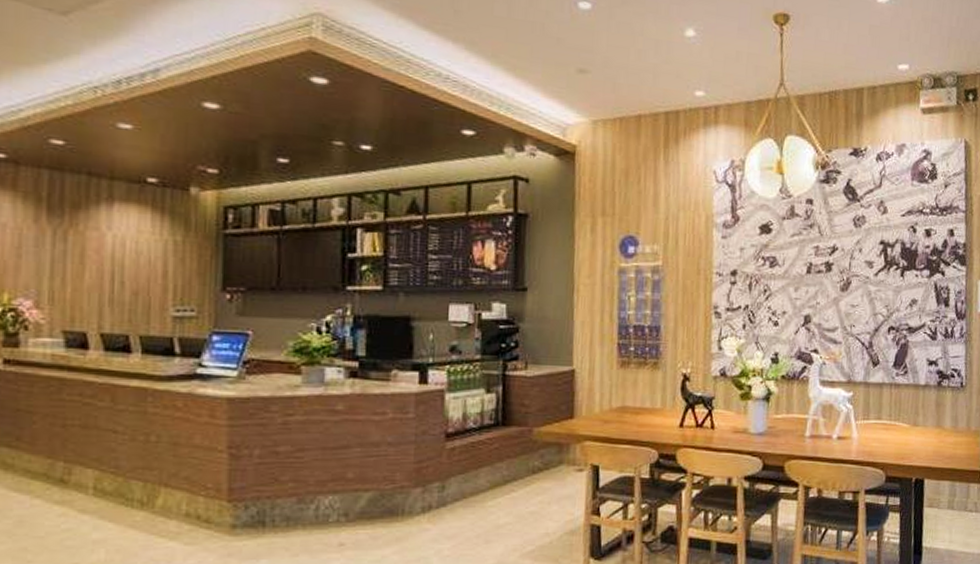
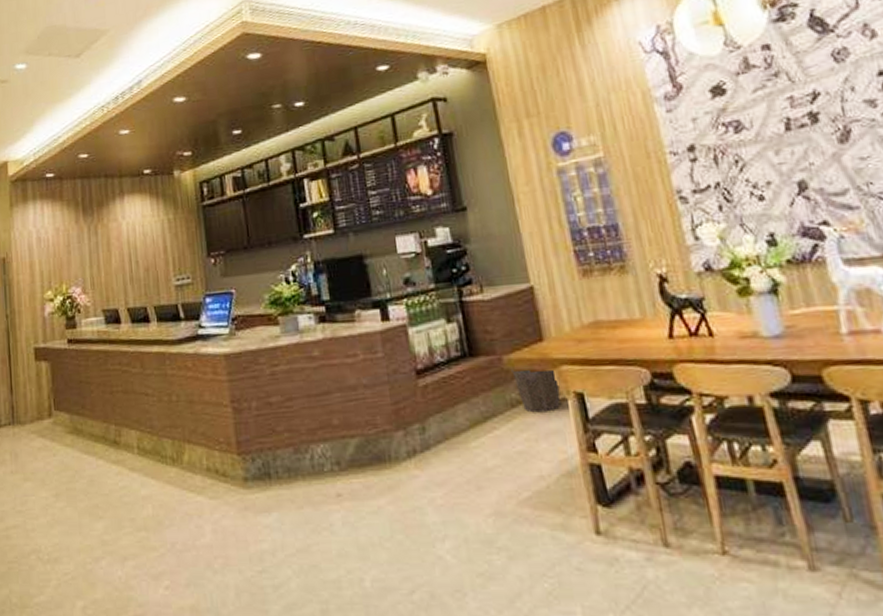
waste bin: none [539,441,581,480] -> present [512,370,561,413]

